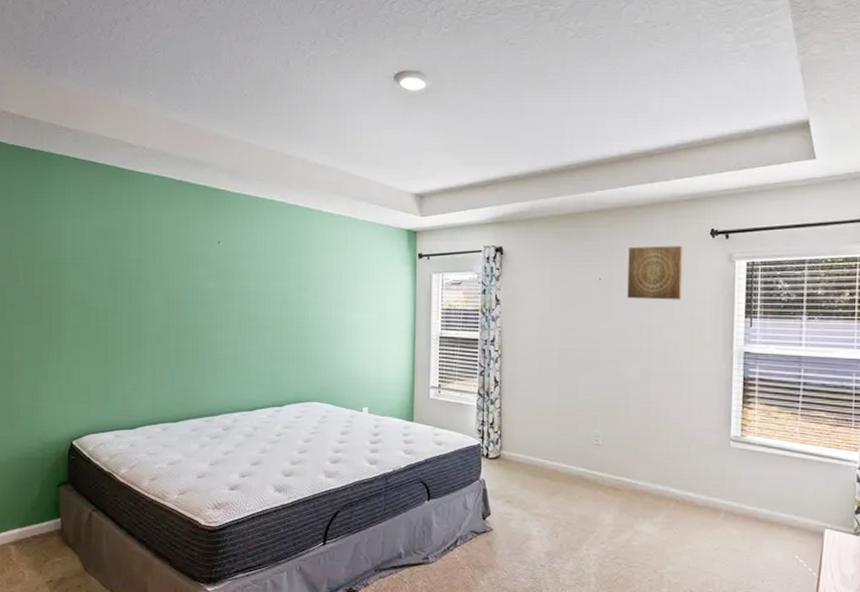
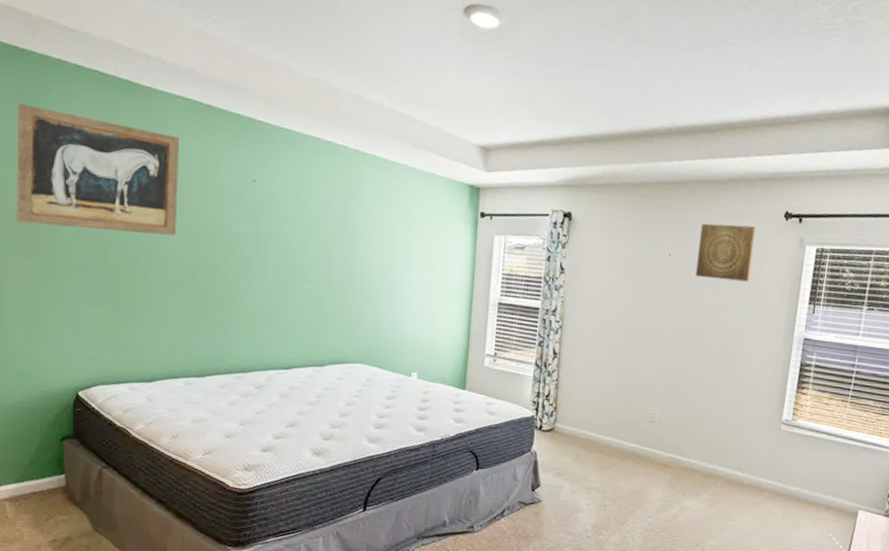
wall art: none [25,195,157,296] -> present [16,104,180,236]

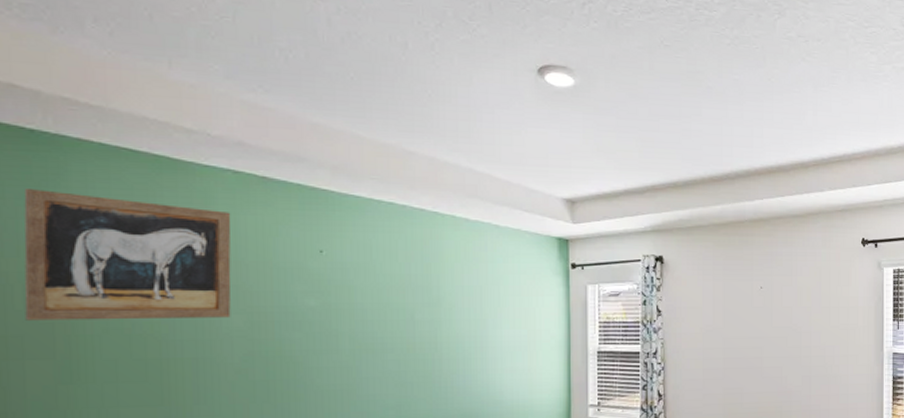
wall art: present [695,223,756,282] -> none [788,254,838,306]

